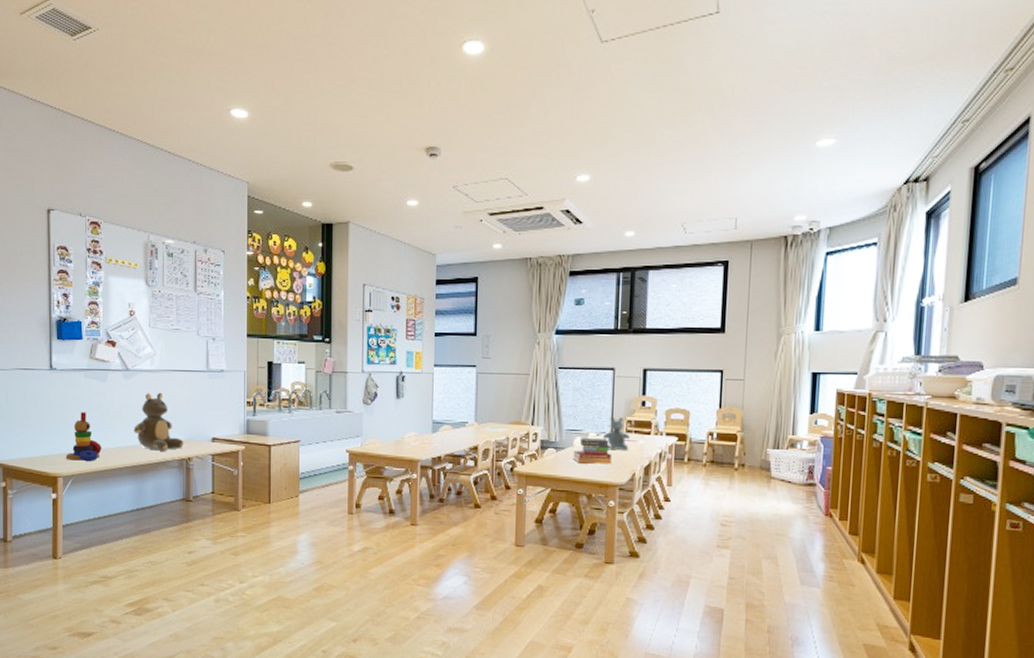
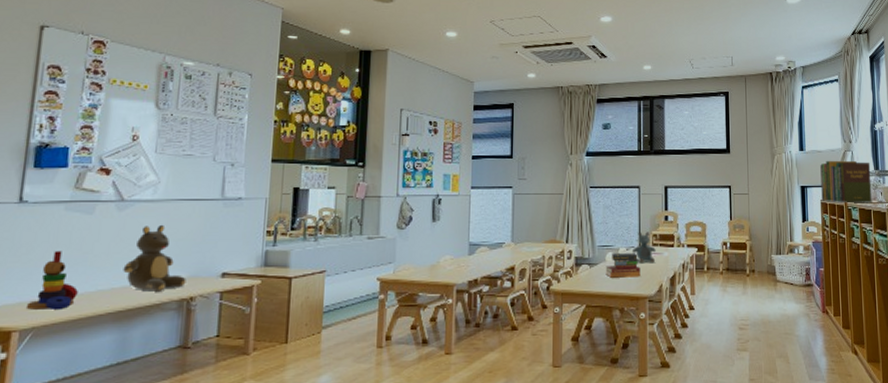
books: none [838,342,910,395] -> present [820,160,872,203]

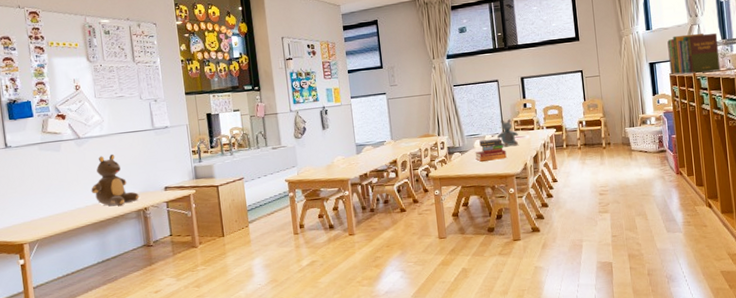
stacking toy: present [27,250,78,310] -> none [29,181,63,227]

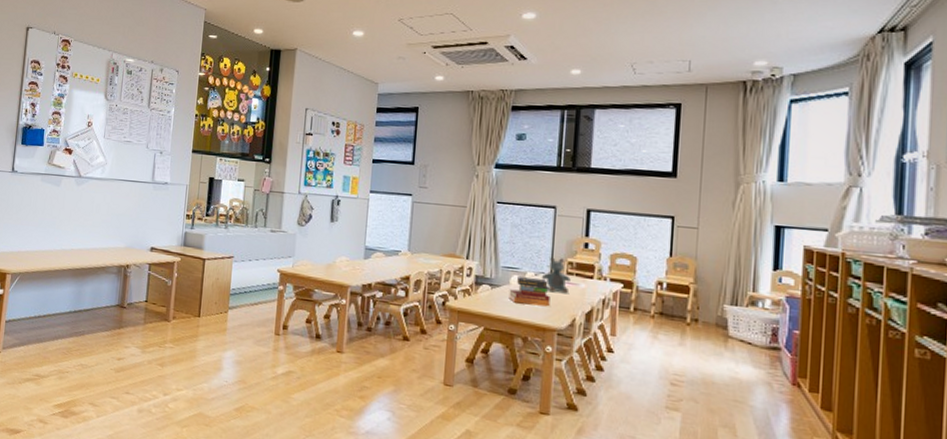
teddy bear: present [91,153,139,206] -> none [79,200,124,257]
books: present [667,32,721,75] -> none [805,196,889,258]

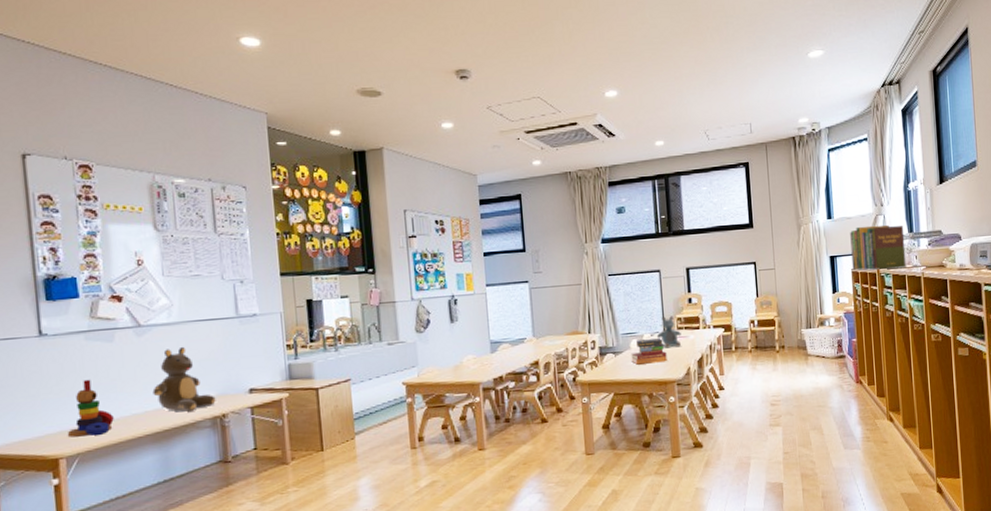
stacking toy: none [16,213,49,261] -> present [68,379,114,437]
teddy bear: none [79,200,124,257] -> present [152,346,216,412]
books: none [805,196,889,258] -> present [850,224,906,271]

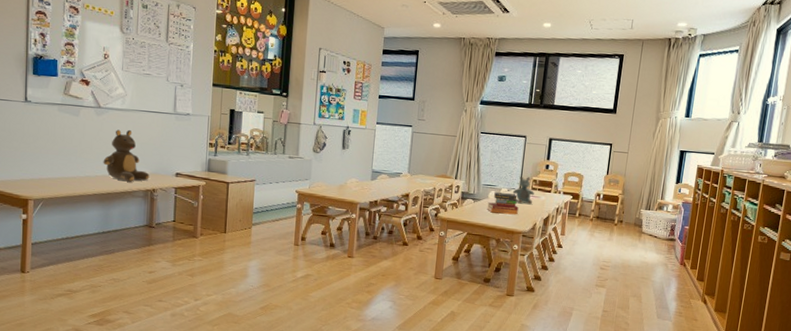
stacking toy: present [68,379,114,437] -> none [37,142,72,187]
books: present [850,224,906,271] -> none [698,128,755,173]

